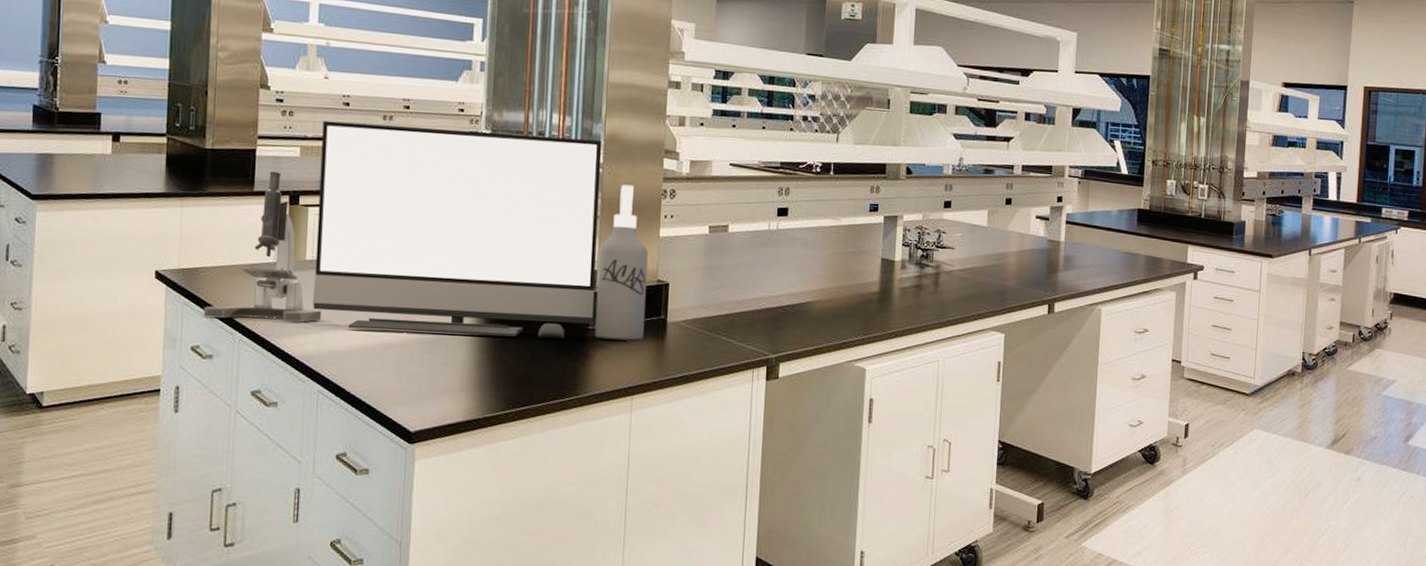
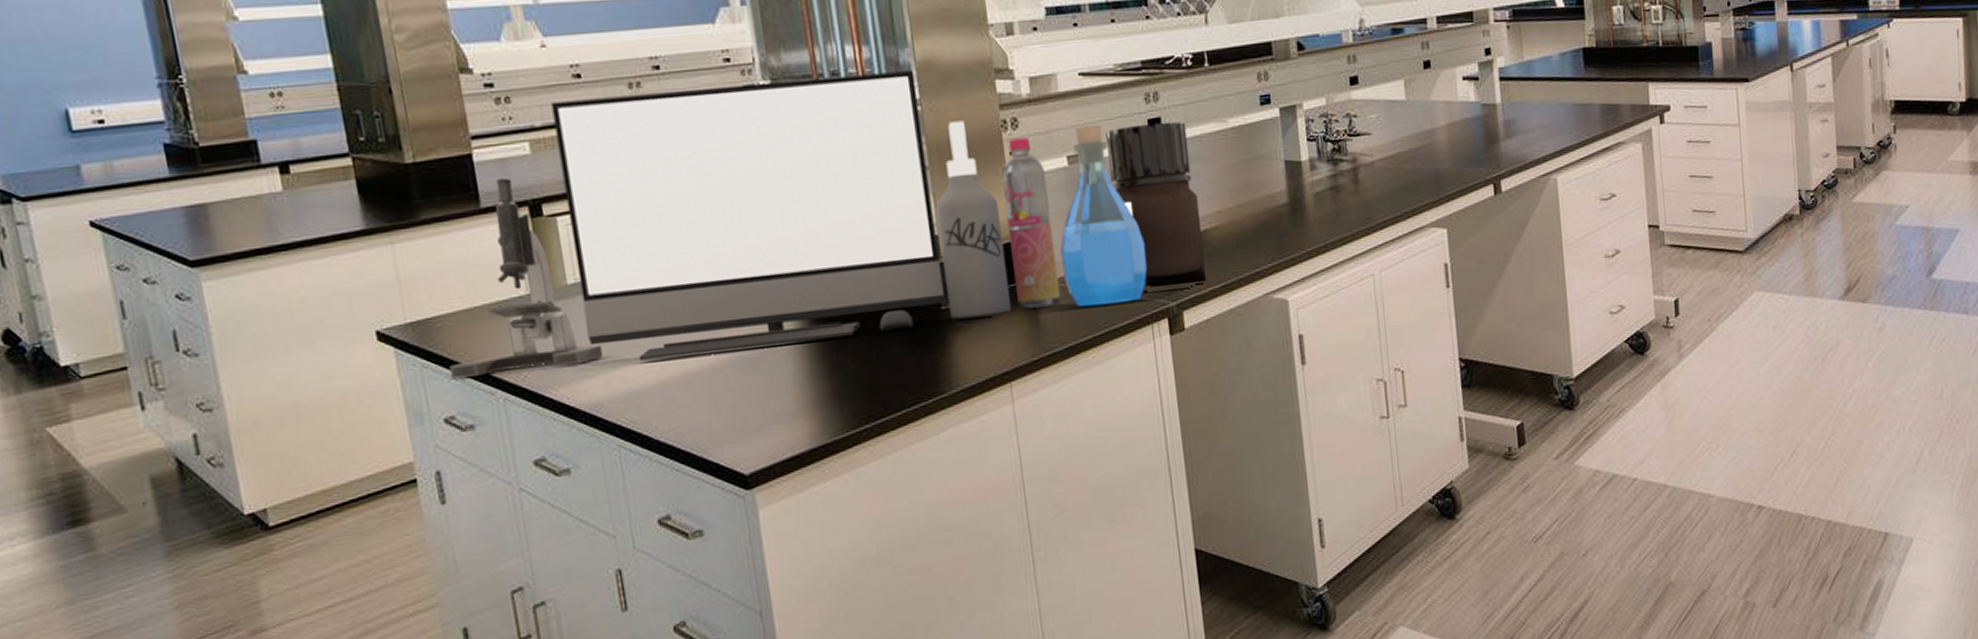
beverage bottle: none [650,205,690,341] -> present [1001,136,1061,309]
bottle: none [689,205,758,349] -> present [1060,125,1147,307]
bottle: none [740,211,808,345] -> present [1106,121,1207,291]

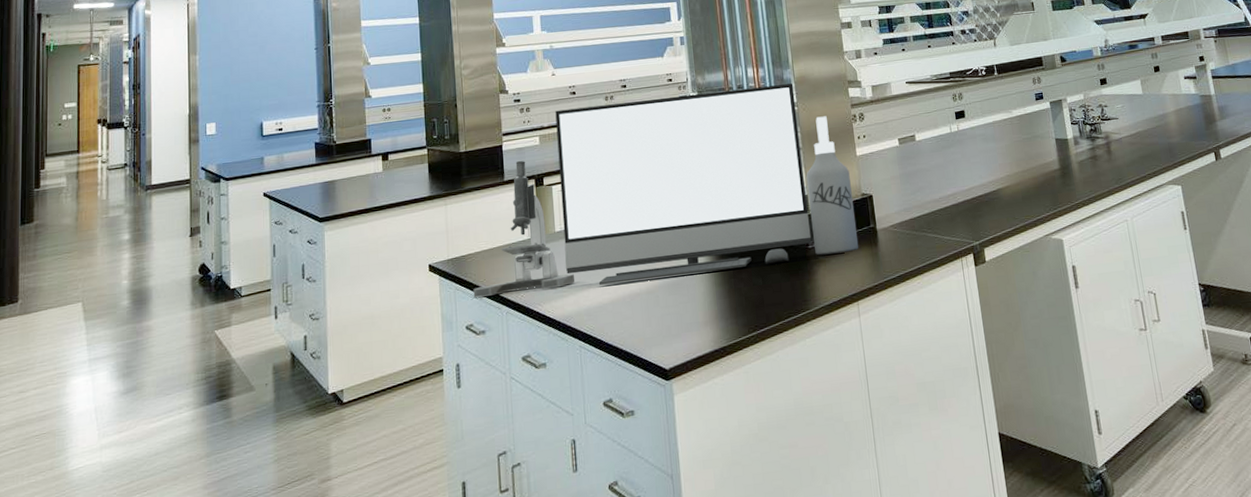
beverage bottle: present [1001,136,1061,309] -> none [852,126,895,248]
bottle: present [1060,125,1147,307] -> none [893,116,957,246]
bottle: present [1106,121,1207,291] -> none [925,113,1002,234]

